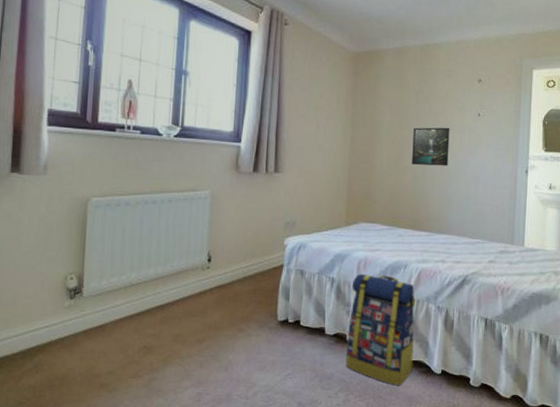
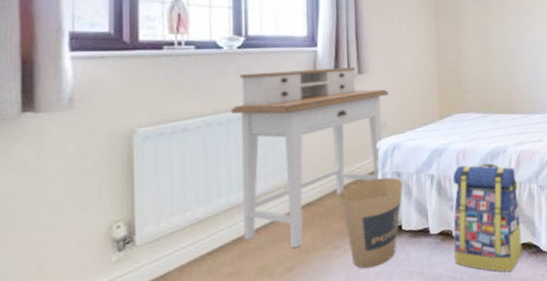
desk: none [164,160,300,324] -> present [231,67,389,248]
trash can: none [247,272,306,355] -> present [338,177,404,269]
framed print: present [412,127,450,166] -> none [497,11,534,50]

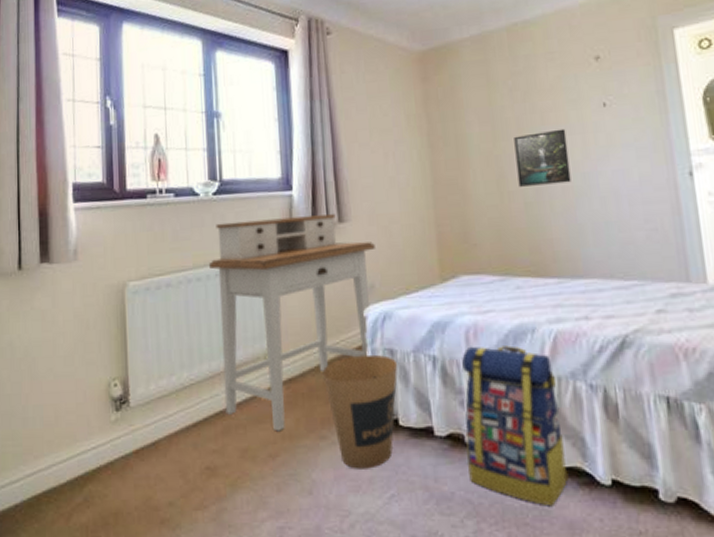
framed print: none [497,11,534,50] -> present [514,128,571,187]

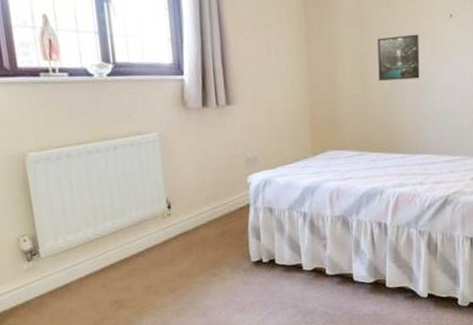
desk: present [209,214,375,432] -> none [107,97,258,272]
trash can: present [322,354,398,469] -> none [213,212,276,296]
backpack: present [462,345,569,507] -> none [326,204,399,313]

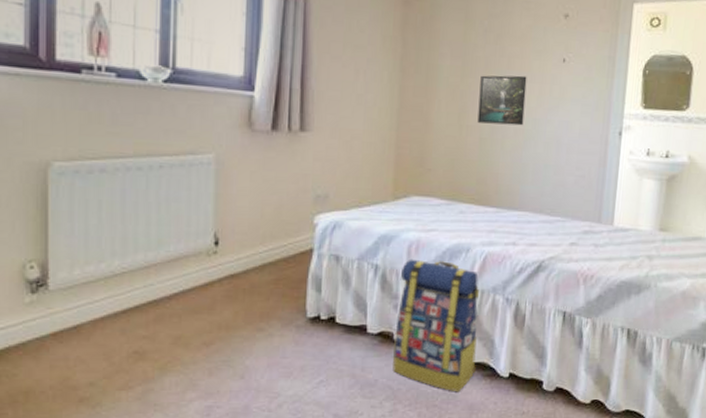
backpack: none [326,204,399,313] -> present [393,259,480,392]

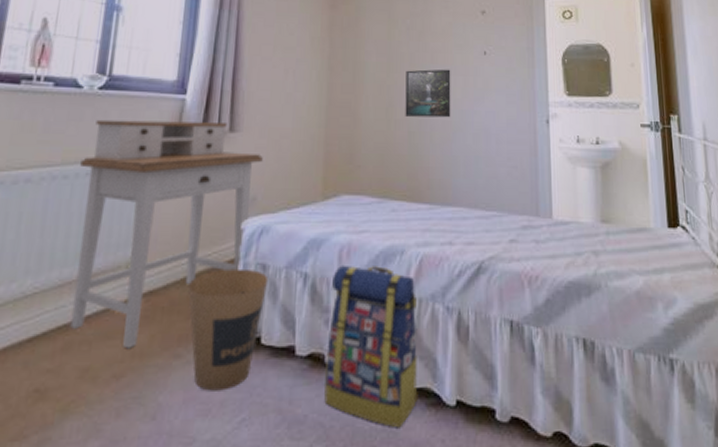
desk: none [153,113,334,322] -> present [70,119,263,349]
trash can: none [266,258,342,358] -> present [188,268,269,391]

